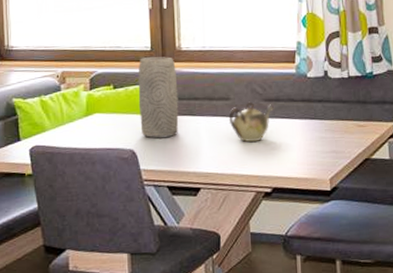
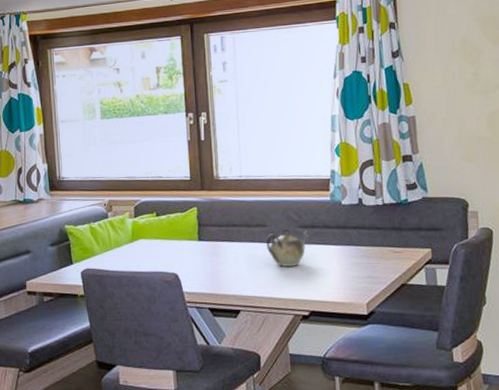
vase: present [138,57,179,139] -> none [179,186,218,263]

